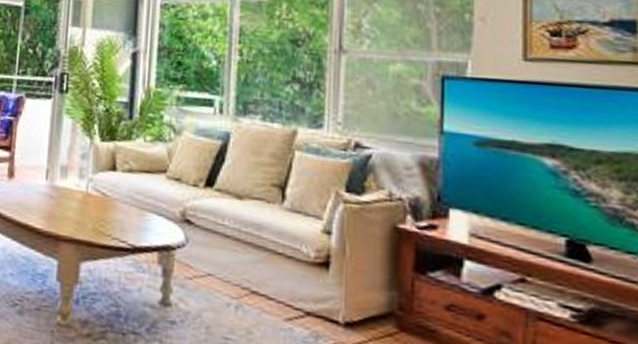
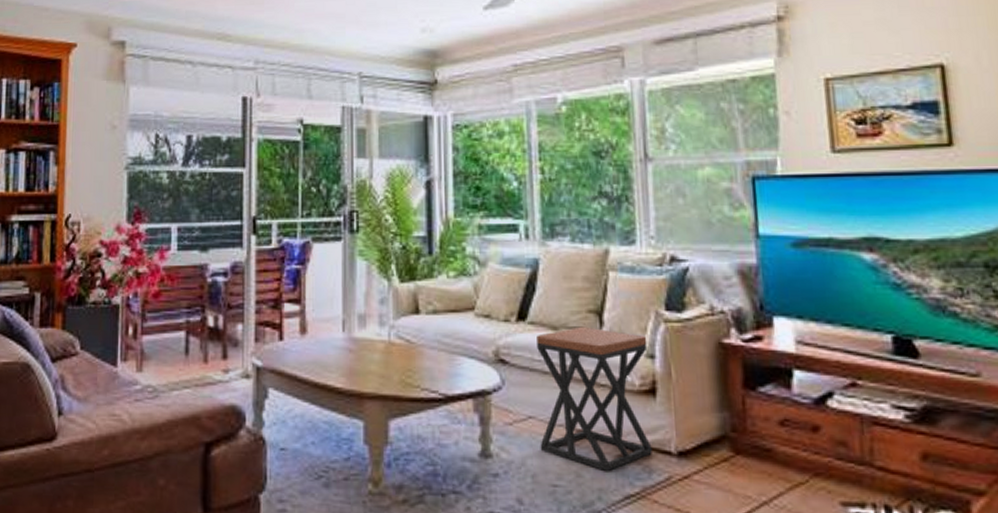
stool: none [216,198,326,332] -> present [537,326,652,471]

